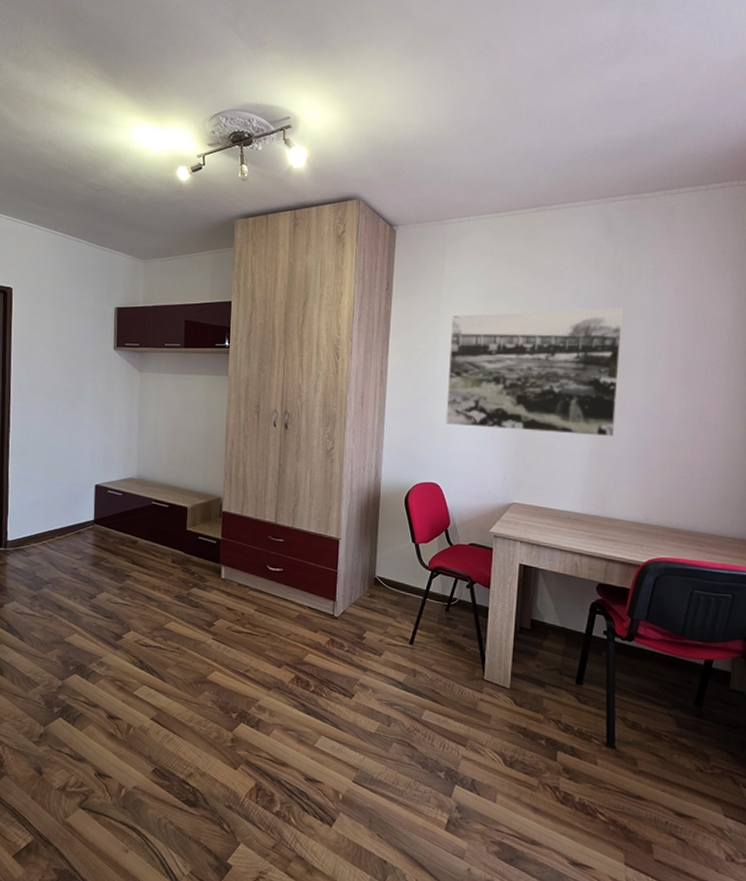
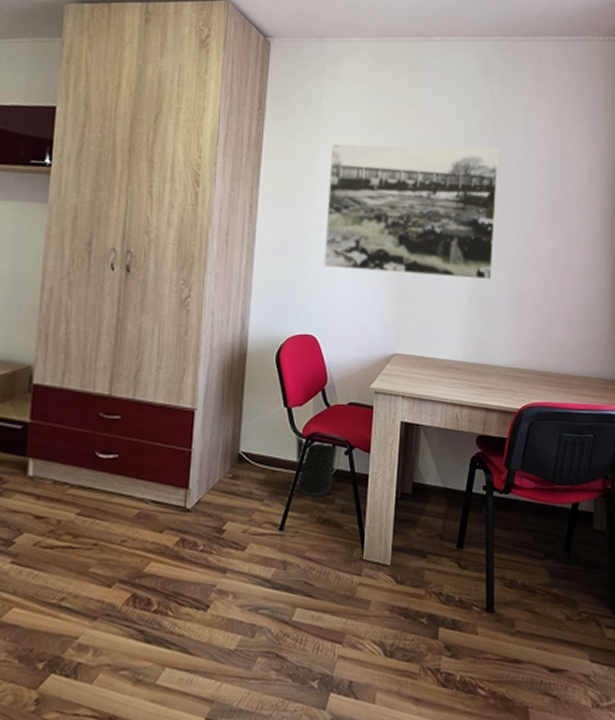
wastebasket: none [422,566,460,620] -> present [295,434,338,496]

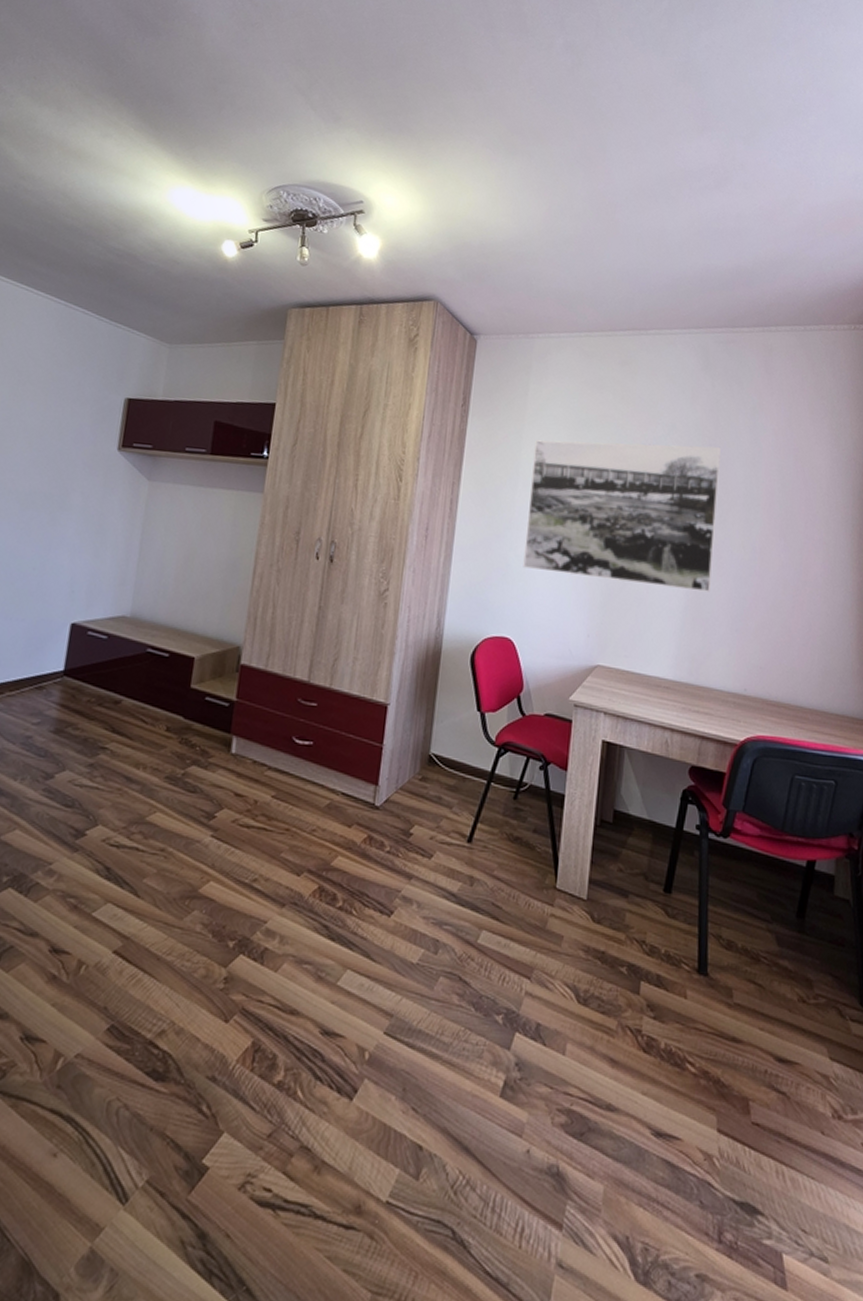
wastebasket: present [295,434,338,496] -> none [487,741,533,811]

